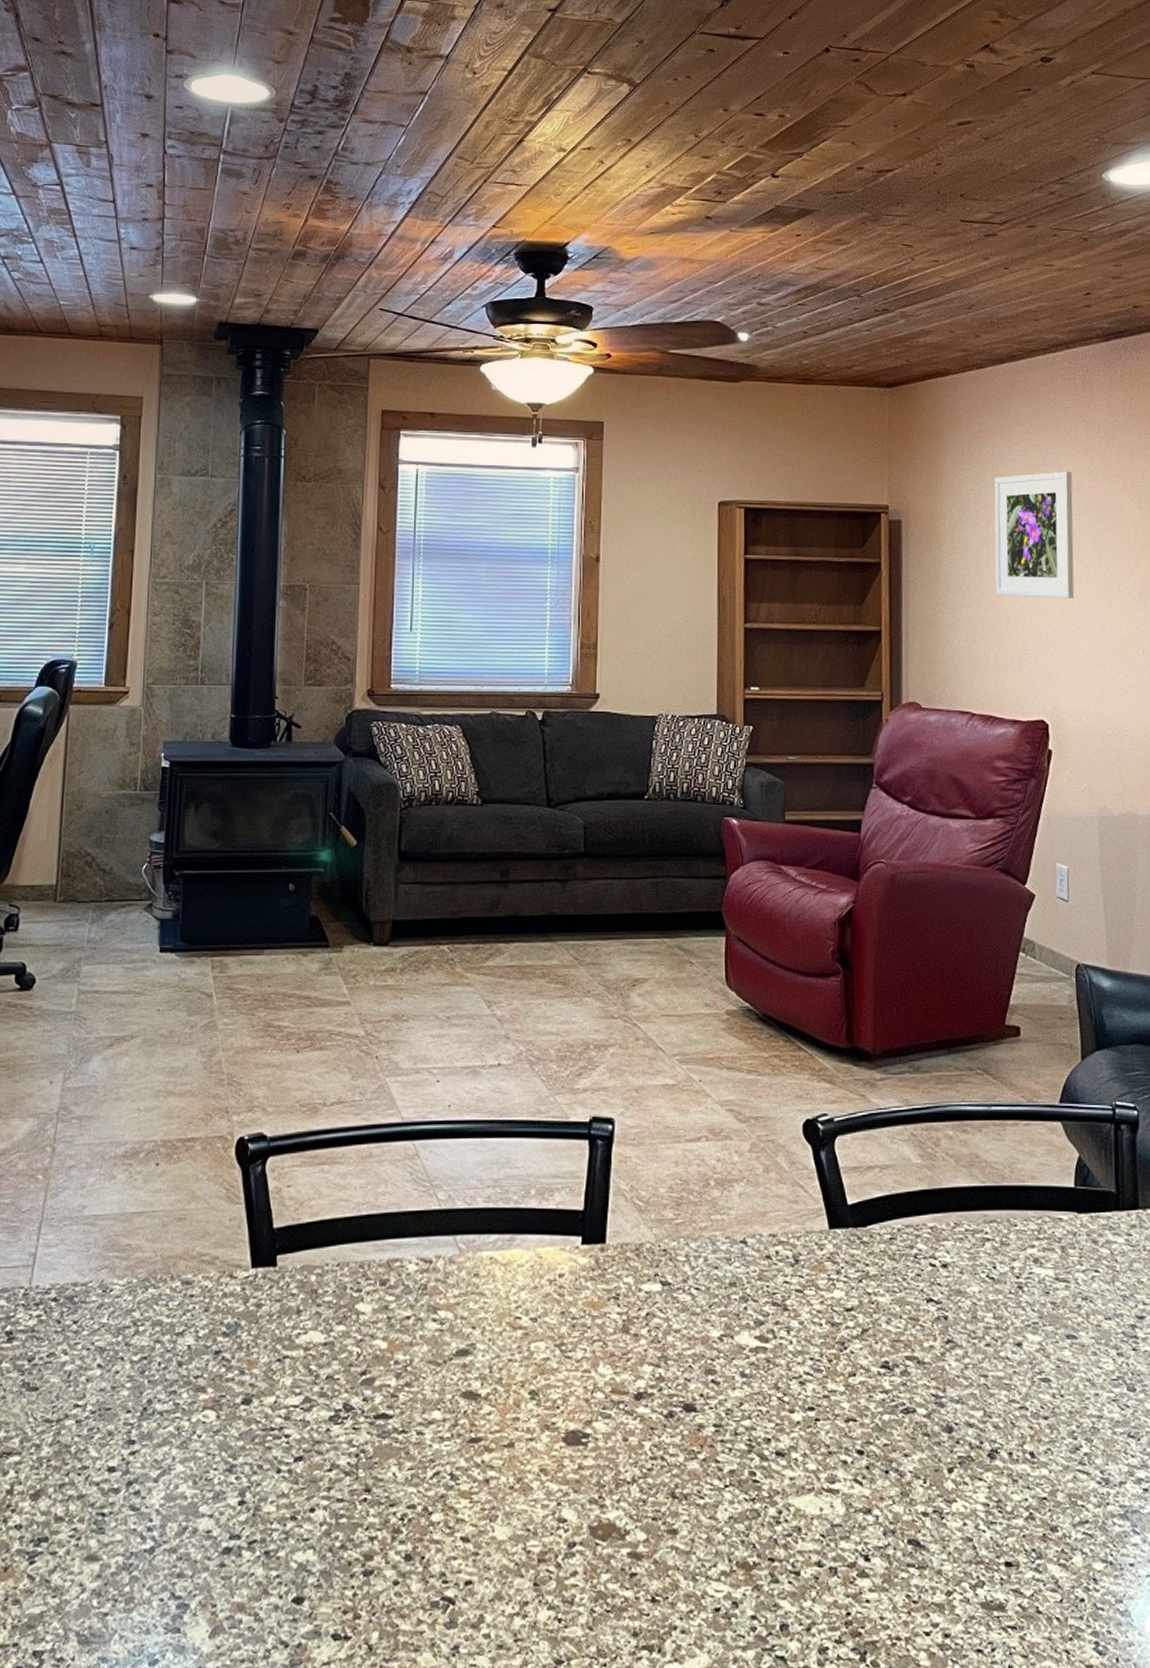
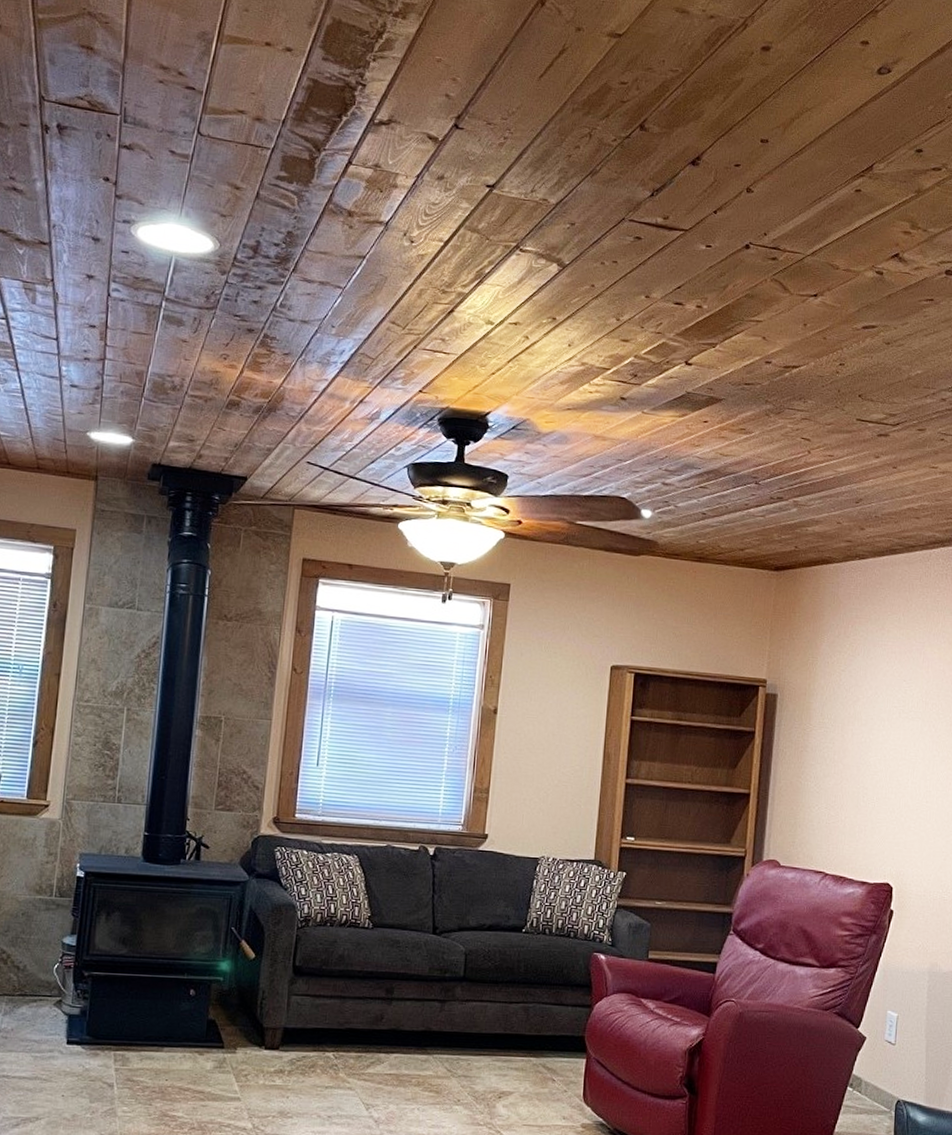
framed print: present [994,471,1075,598] -> none [857,659,936,775]

